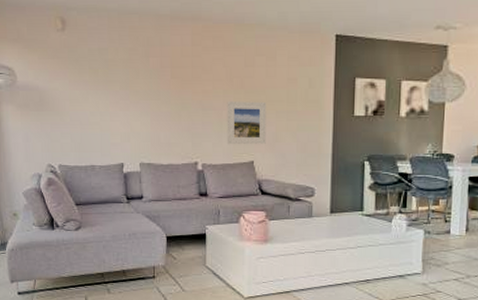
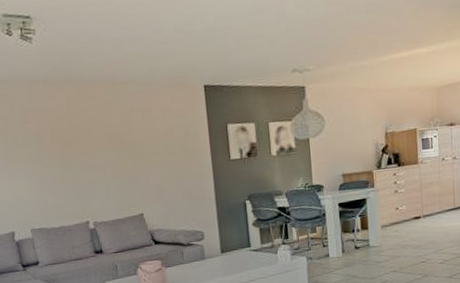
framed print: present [227,101,266,145] -> none [109,155,153,201]

